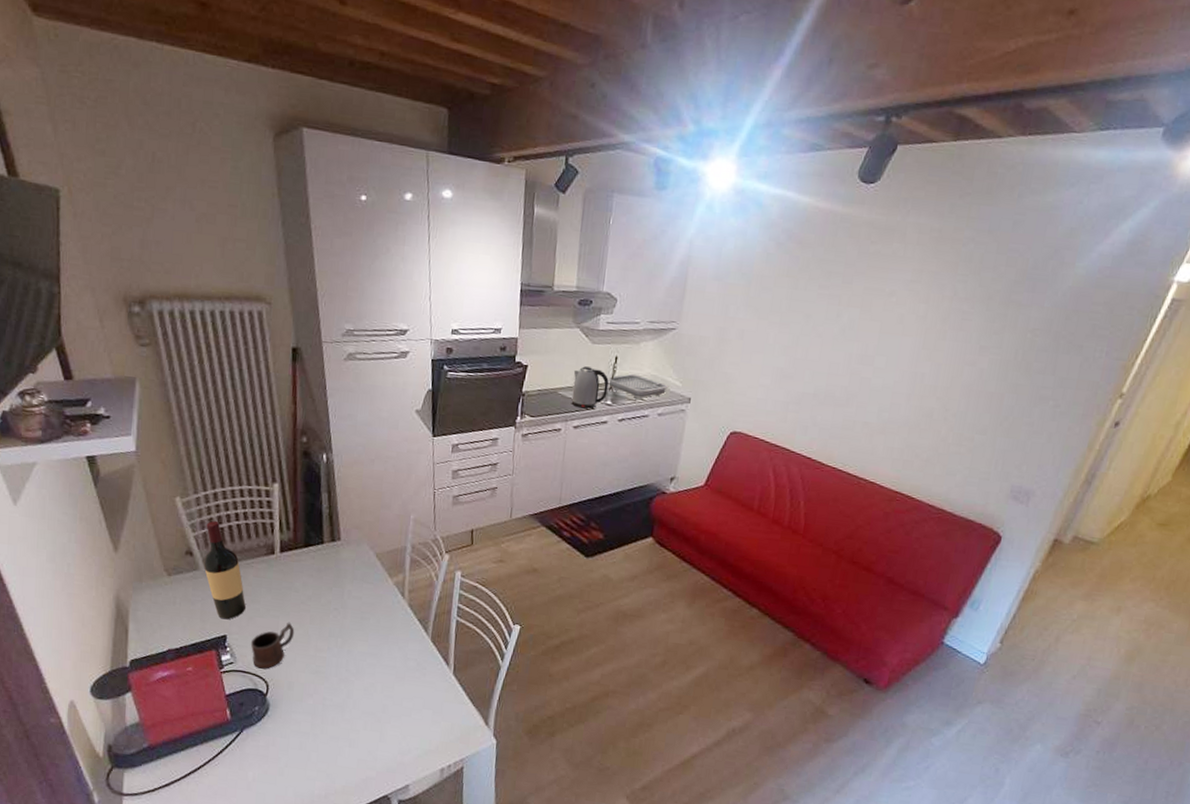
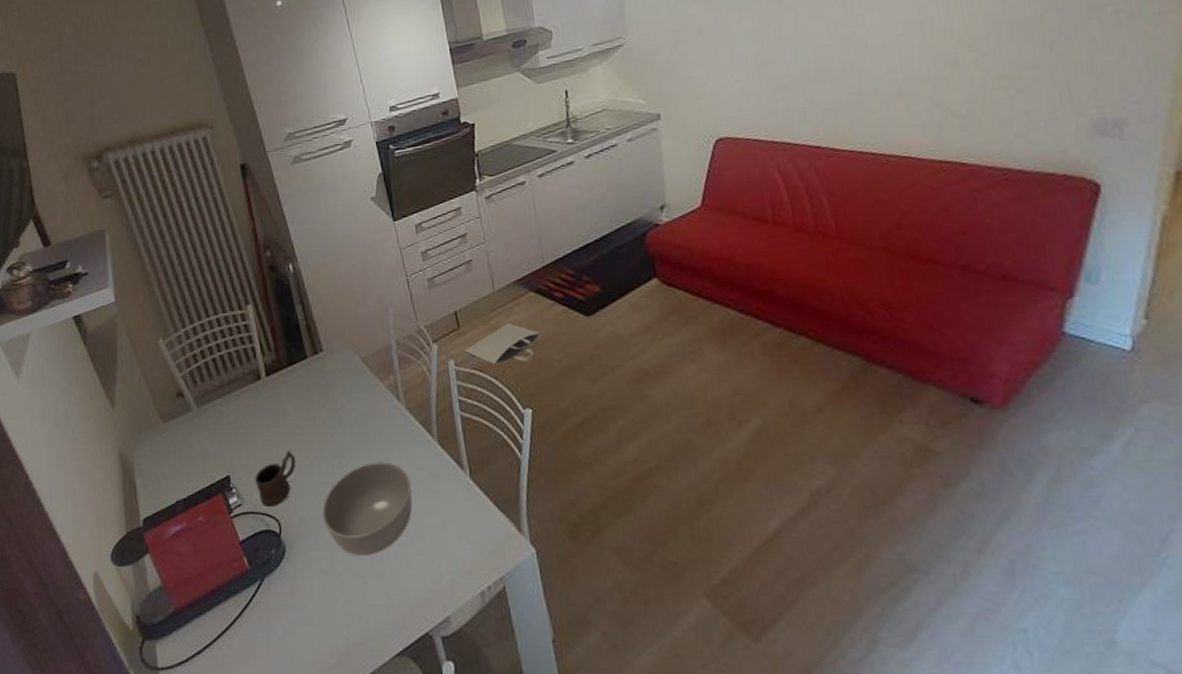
wine bottle: present [203,521,246,620] -> none [191,357,243,459]
bowl: none [310,646,399,725] -> present [322,461,413,557]
tote bag: none [472,549,544,585] -> present [464,322,542,364]
kettle: present [571,366,609,409] -> none [524,108,566,155]
dish rack: present [606,373,669,400] -> none [561,103,633,131]

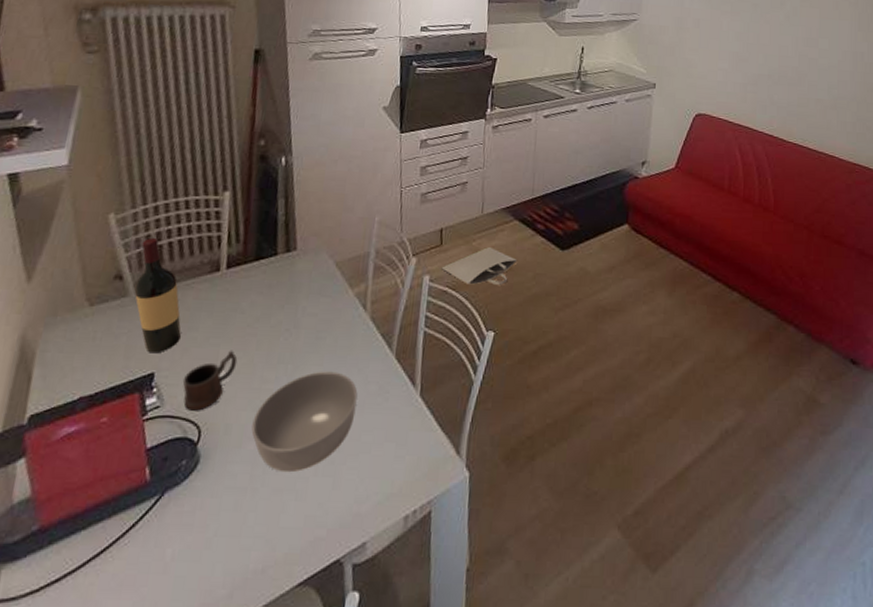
wine bottle: none [191,357,243,459] -> present [134,238,182,354]

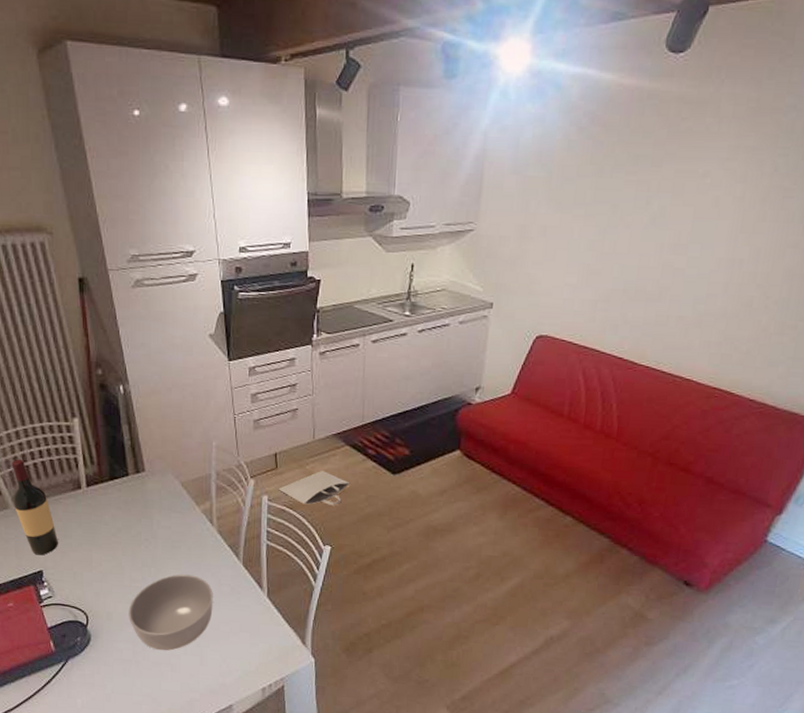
mug: present [182,350,238,411] -> none [66,554,108,601]

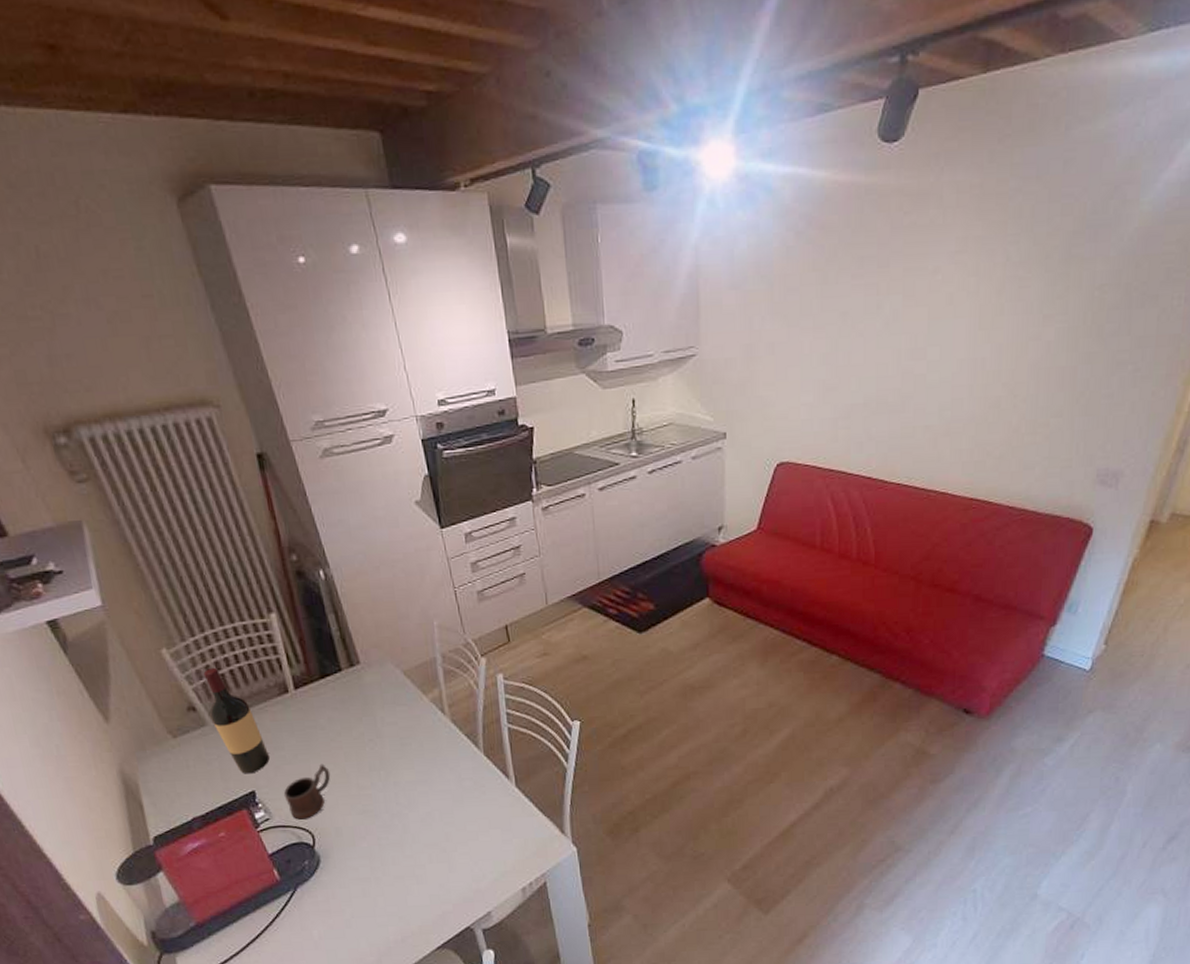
mug: none [66,554,108,601] -> present [283,763,331,820]
bowl: present [128,574,213,651] -> none [360,773,456,863]
tote bag: present [278,470,351,505] -> none [513,637,594,678]

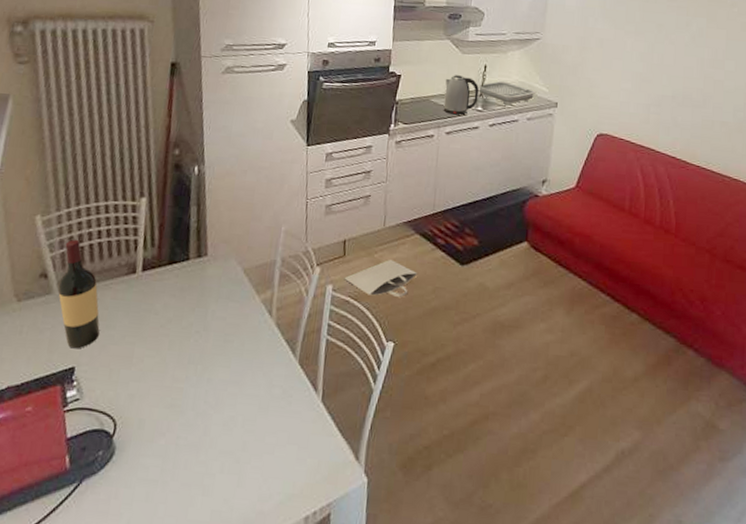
mug: present [283,763,331,820] -> none [100,349,151,405]
tote bag: none [513,637,594,678] -> present [344,259,418,297]
kettle: none [587,416,630,466] -> present [443,75,479,115]
dish rack: none [626,415,699,445] -> present [477,80,537,106]

